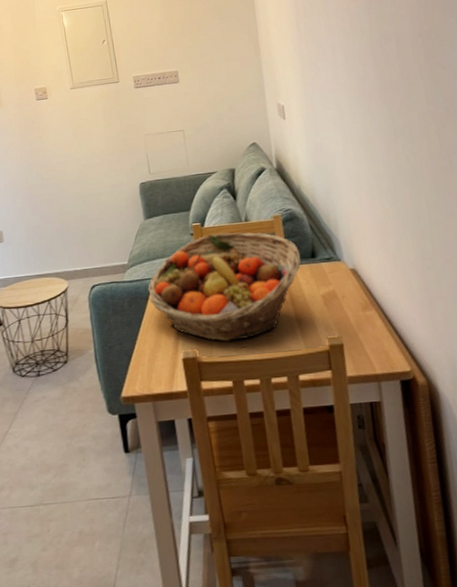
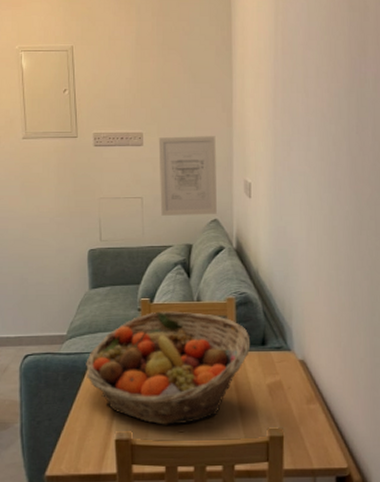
wall art: none [192,66,255,145] -> present [158,136,217,216]

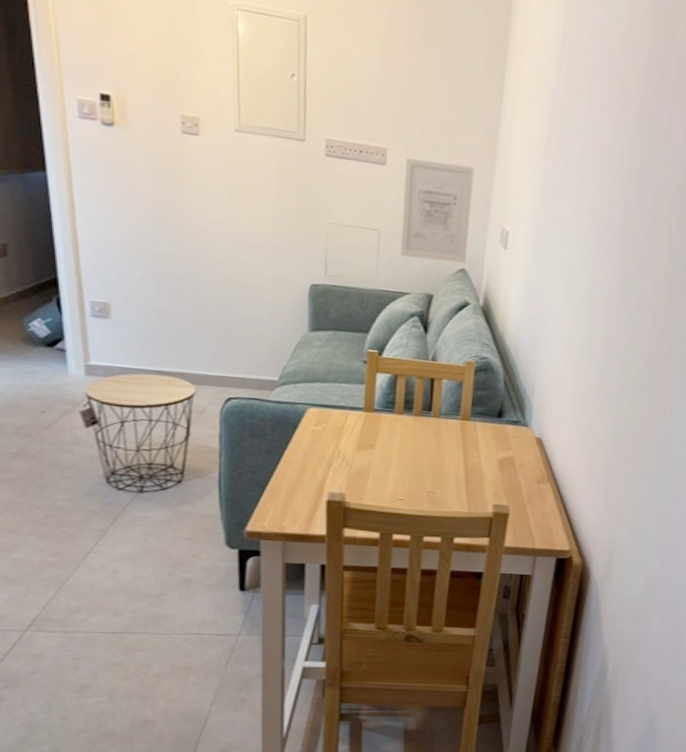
fruit basket: present [86,311,251,425] -> none [298,366,486,492]

